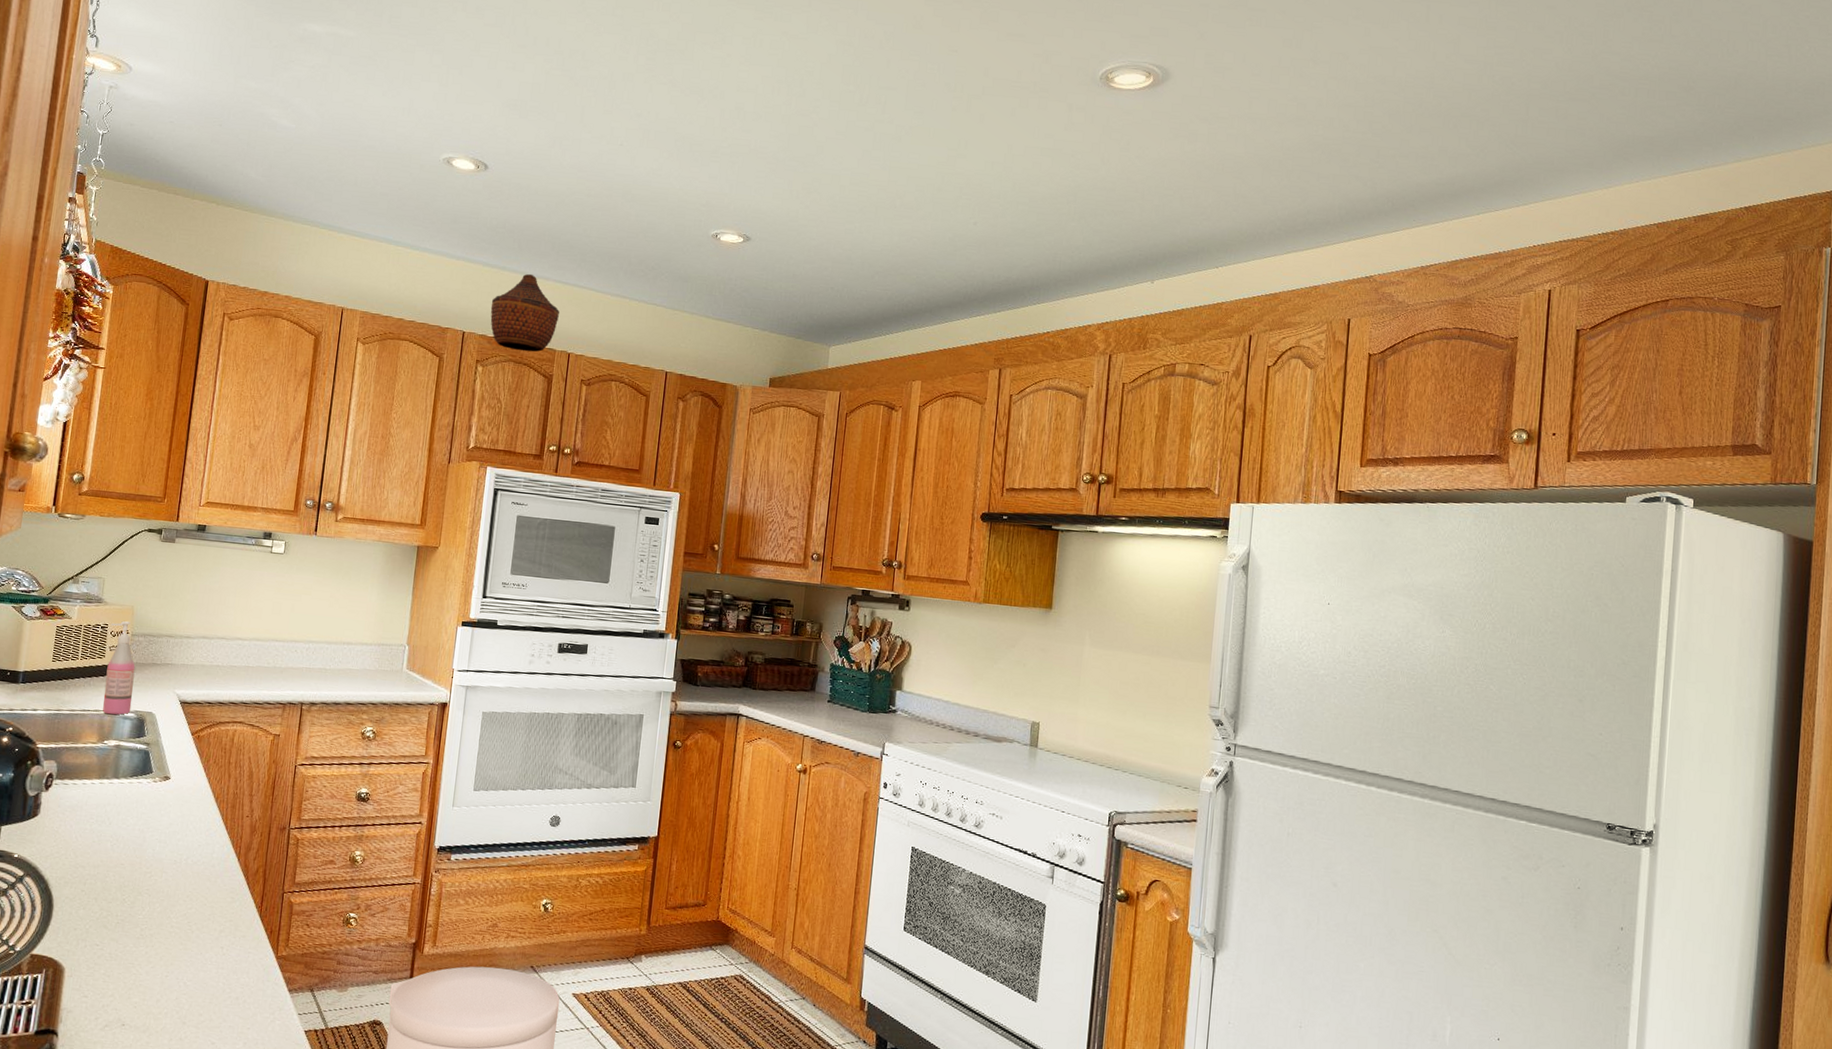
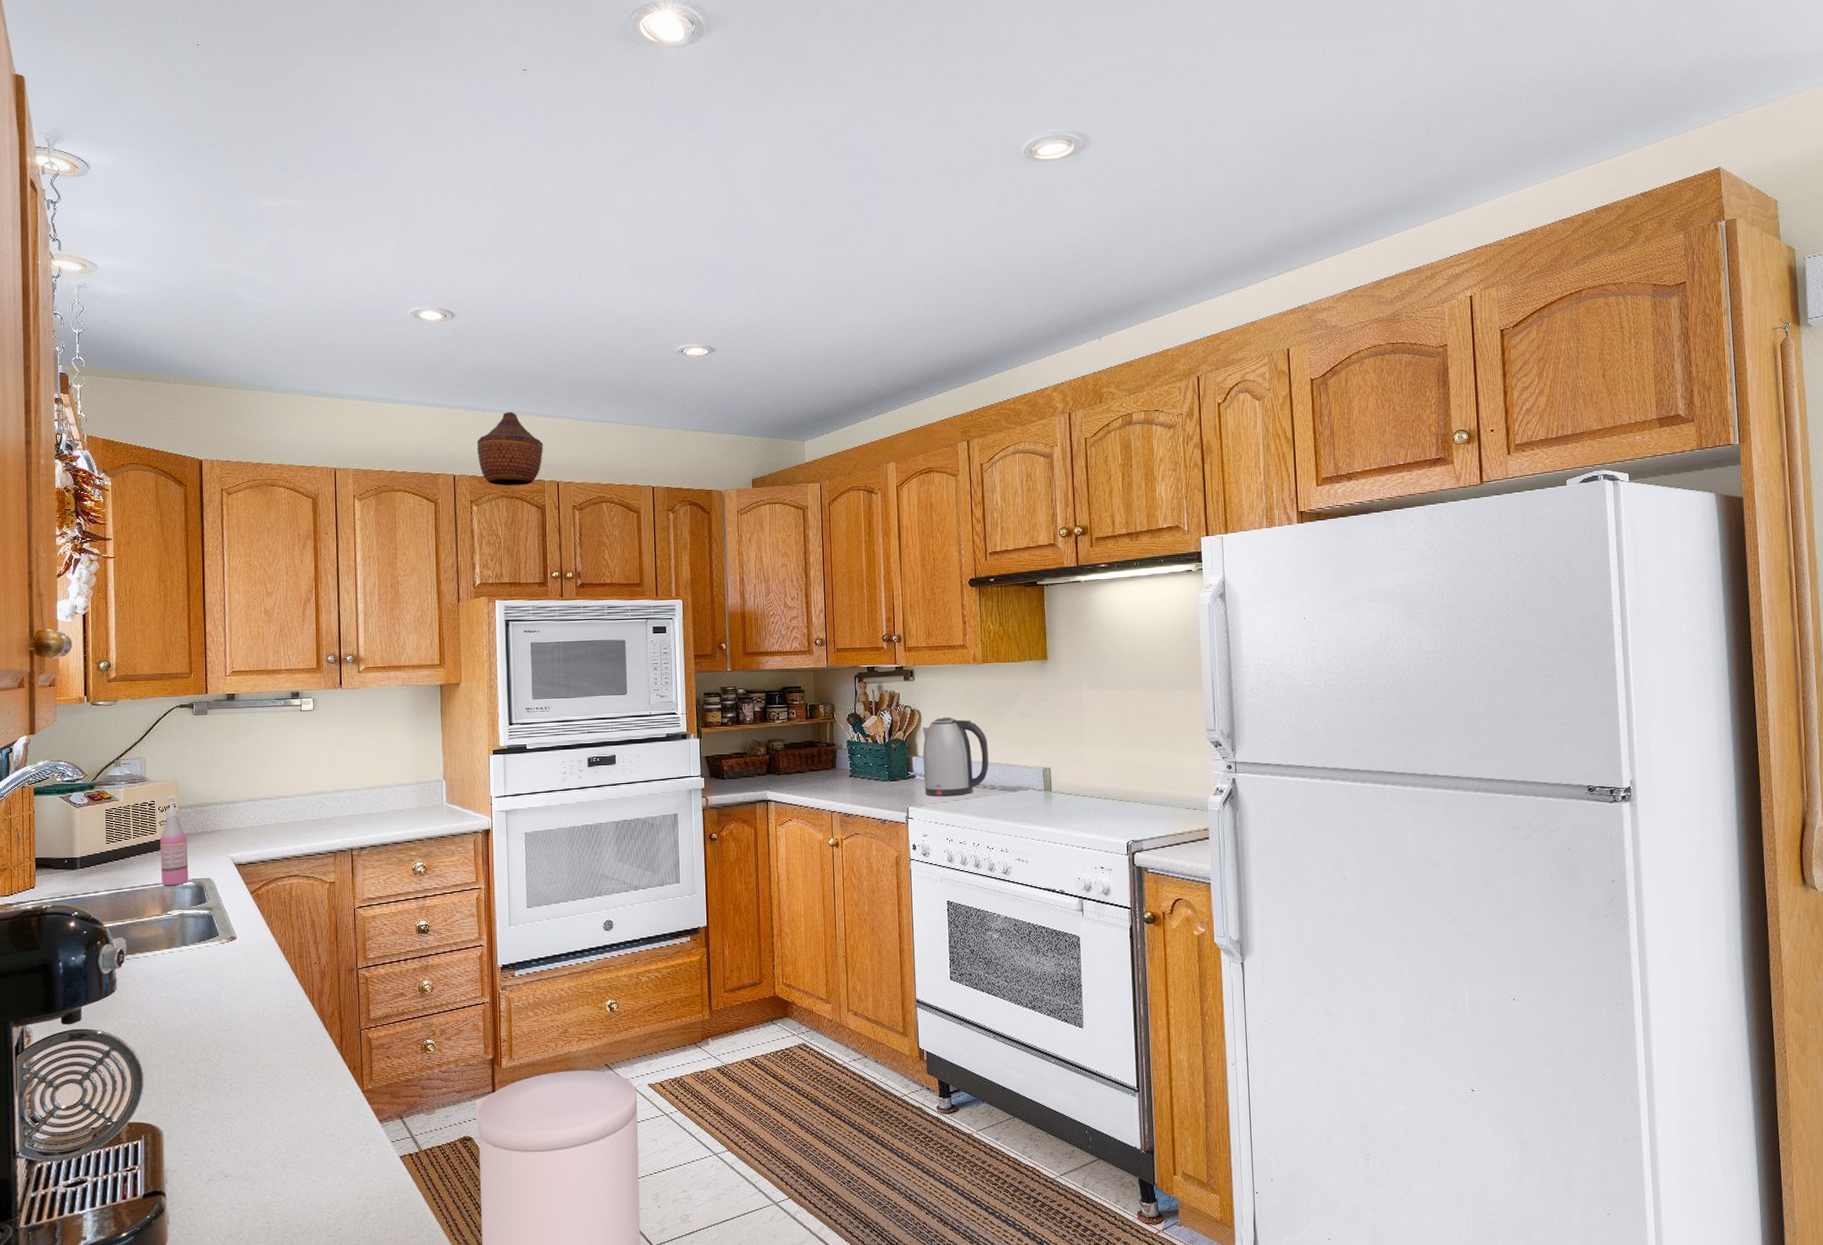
kettle: none [904,653,978,739] -> present [922,716,989,797]

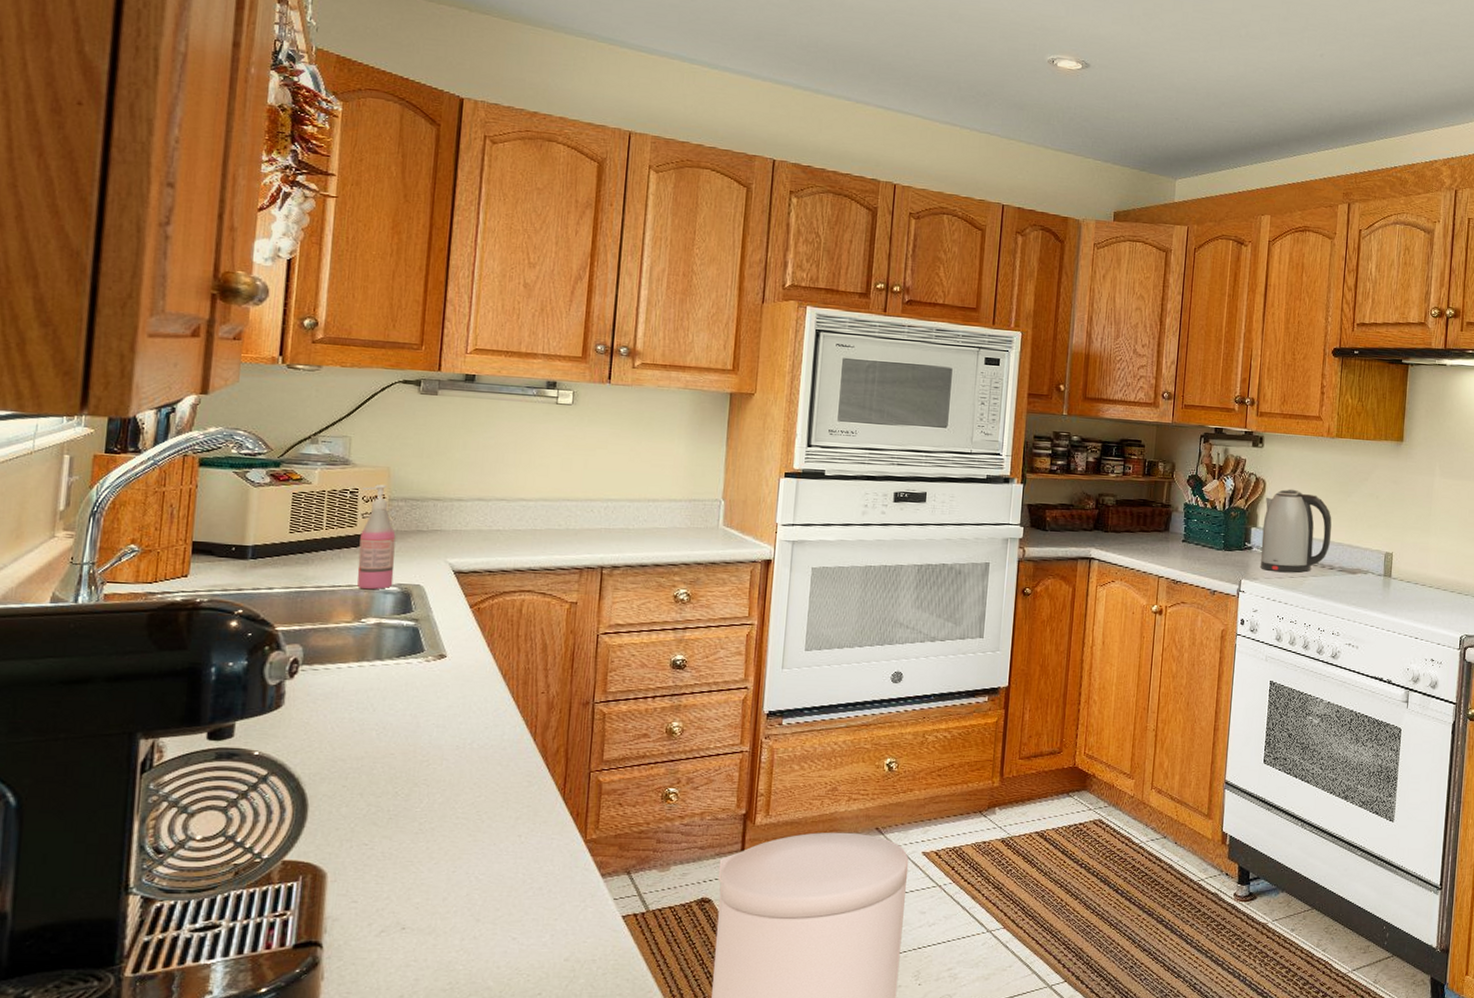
woven basket: present [476,412,543,486] -> none [804,98,882,183]

